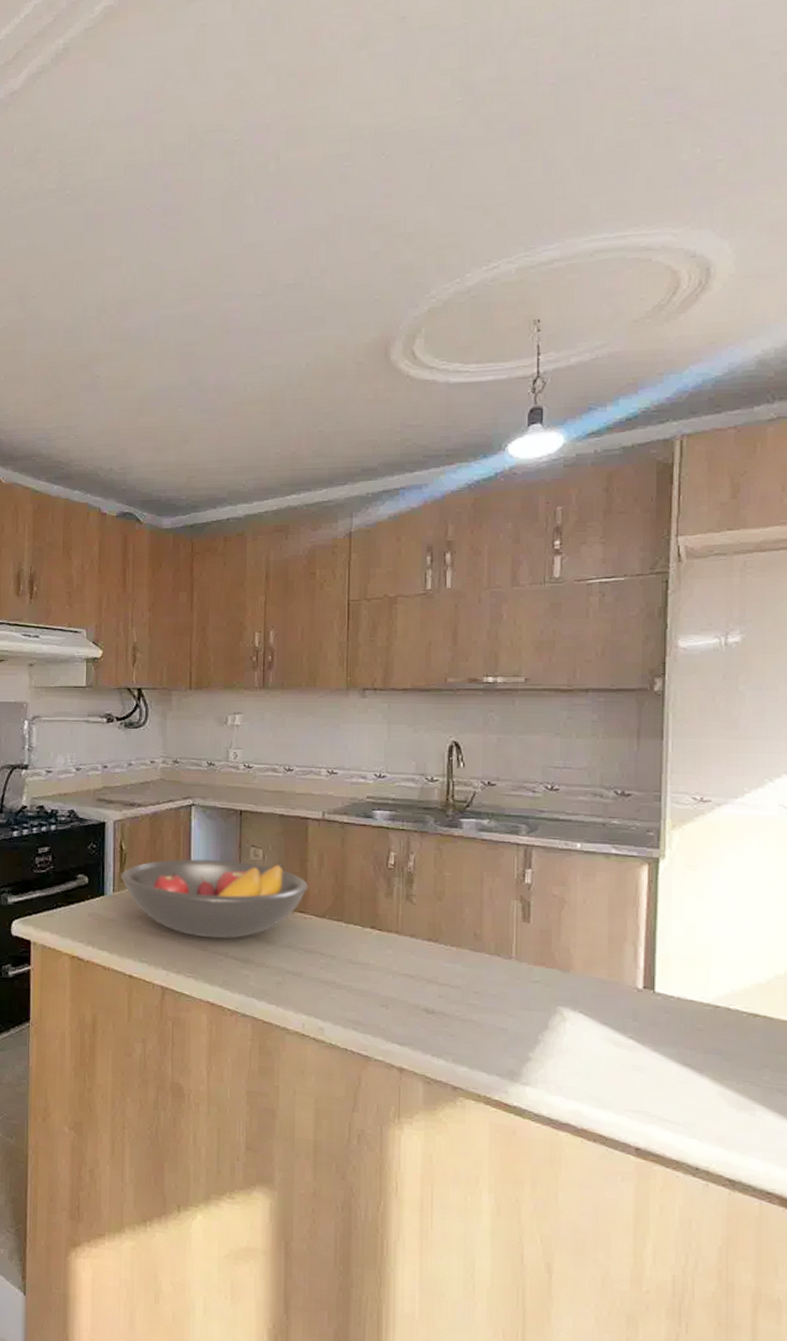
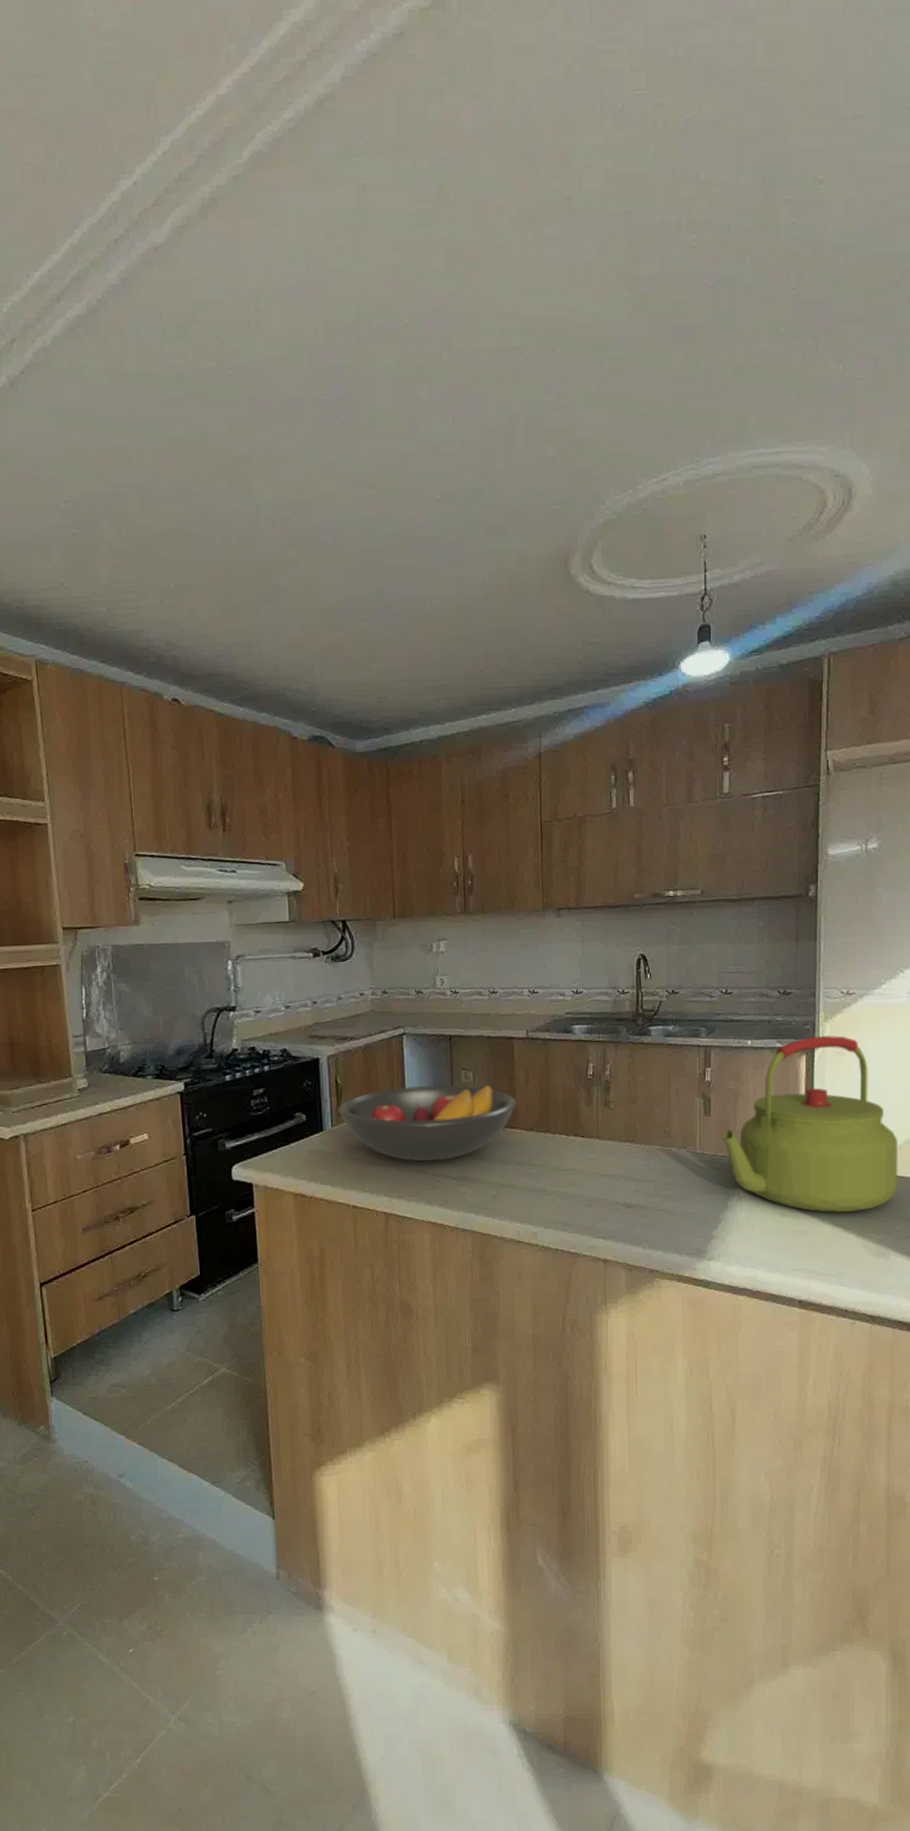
kettle: none [541,845,767,1052] -> present [720,1035,898,1212]

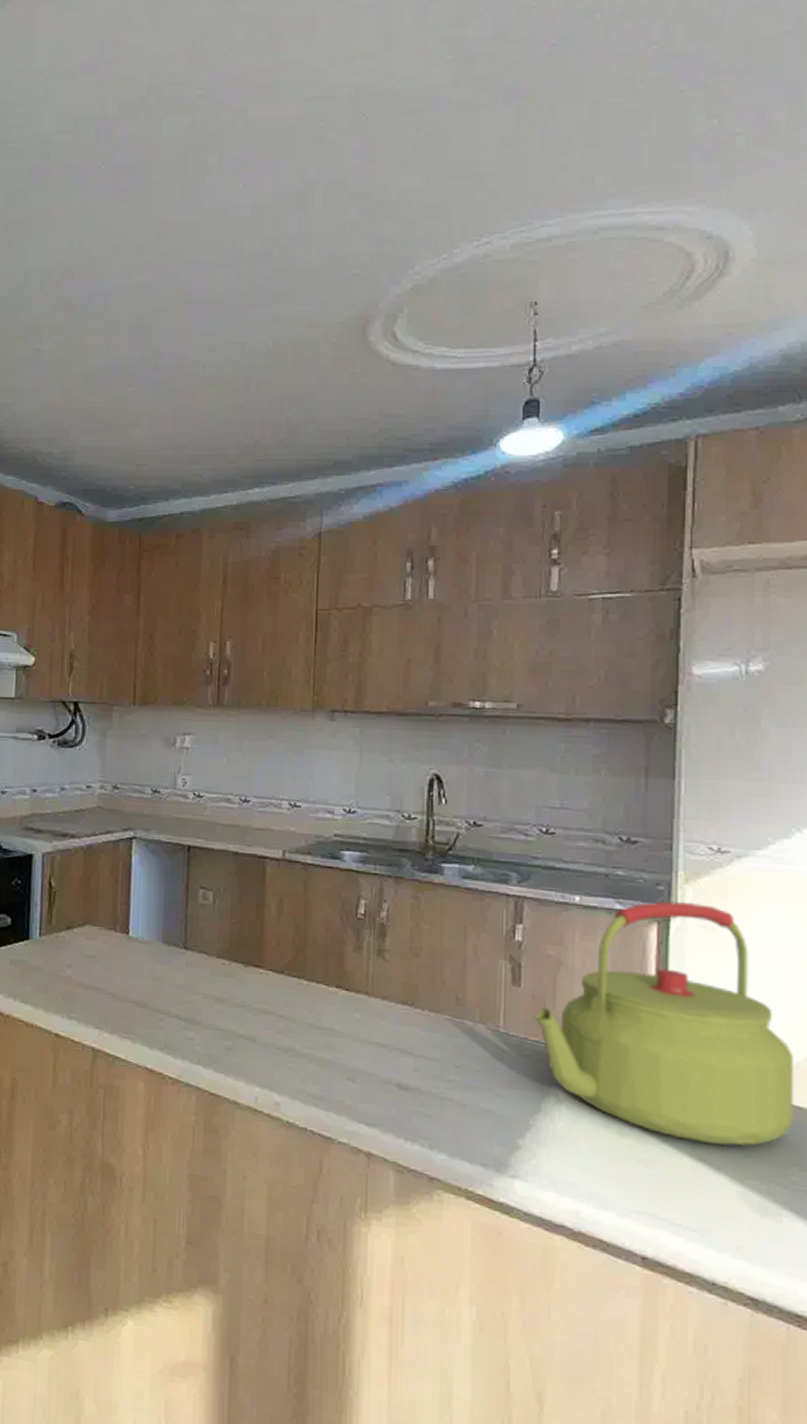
fruit bowl: present [338,1083,517,1162] -> none [48,900,265,995]

